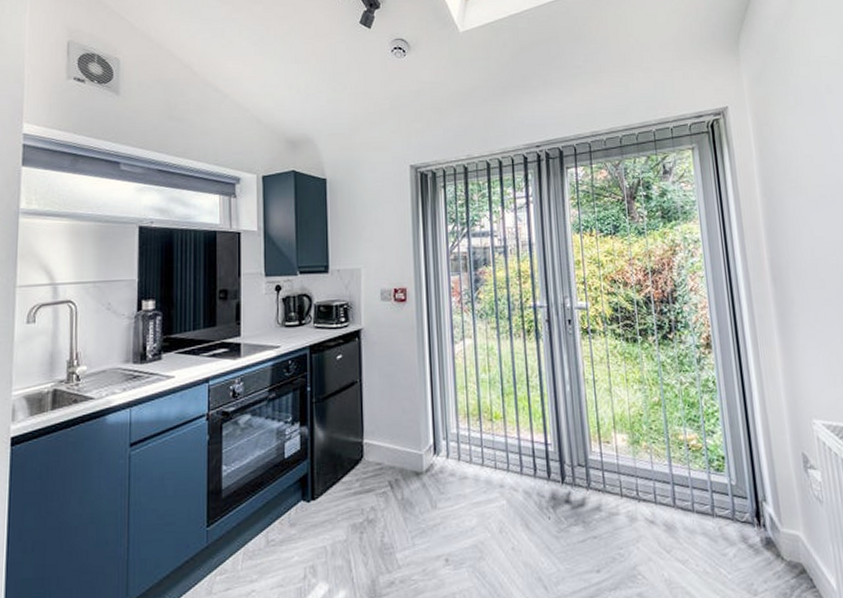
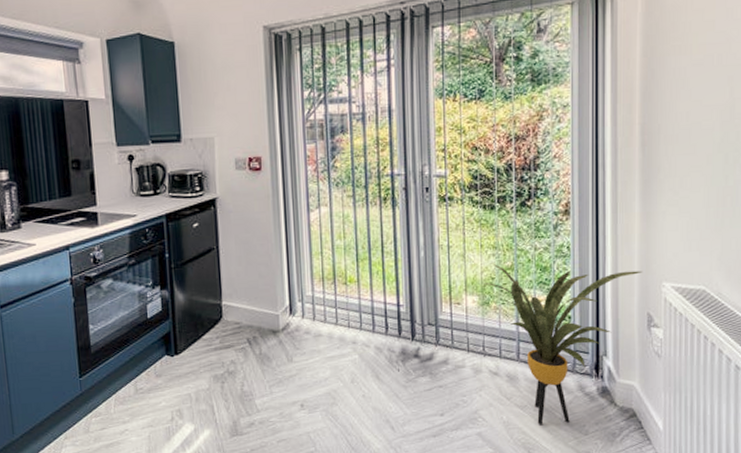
house plant: none [631,398,792,583] -> present [482,263,643,425]

